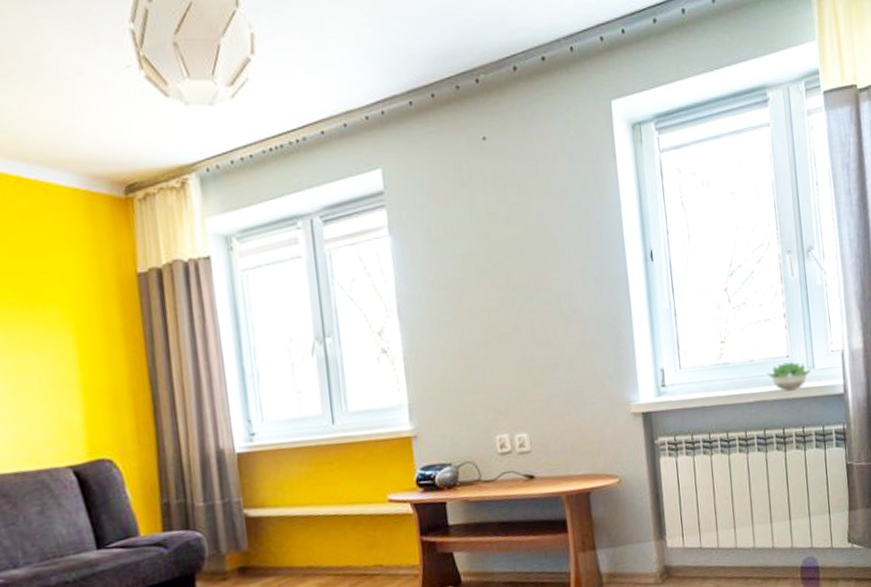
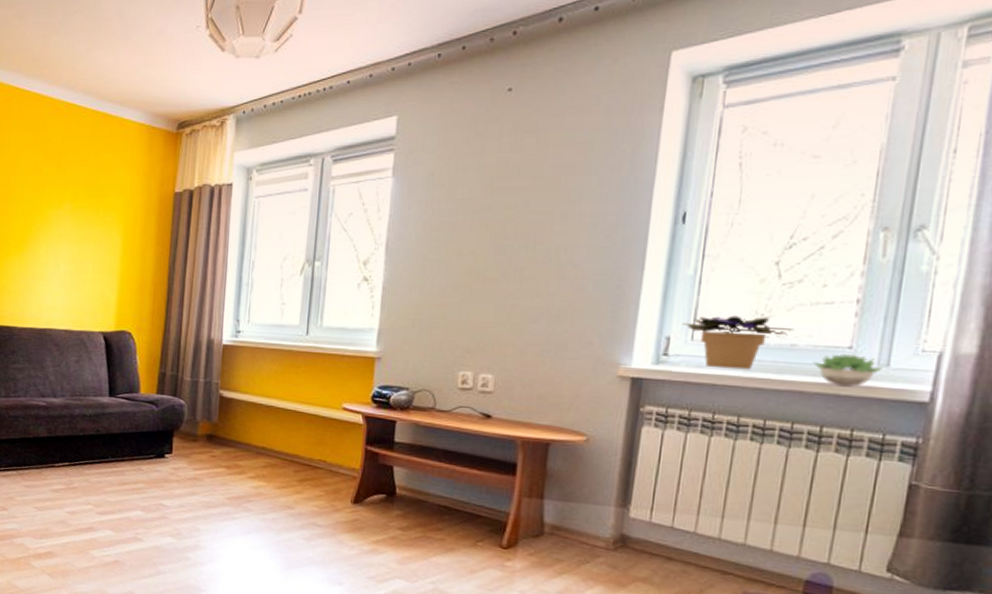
potted flower: none [670,337,749,392] -> present [682,315,794,370]

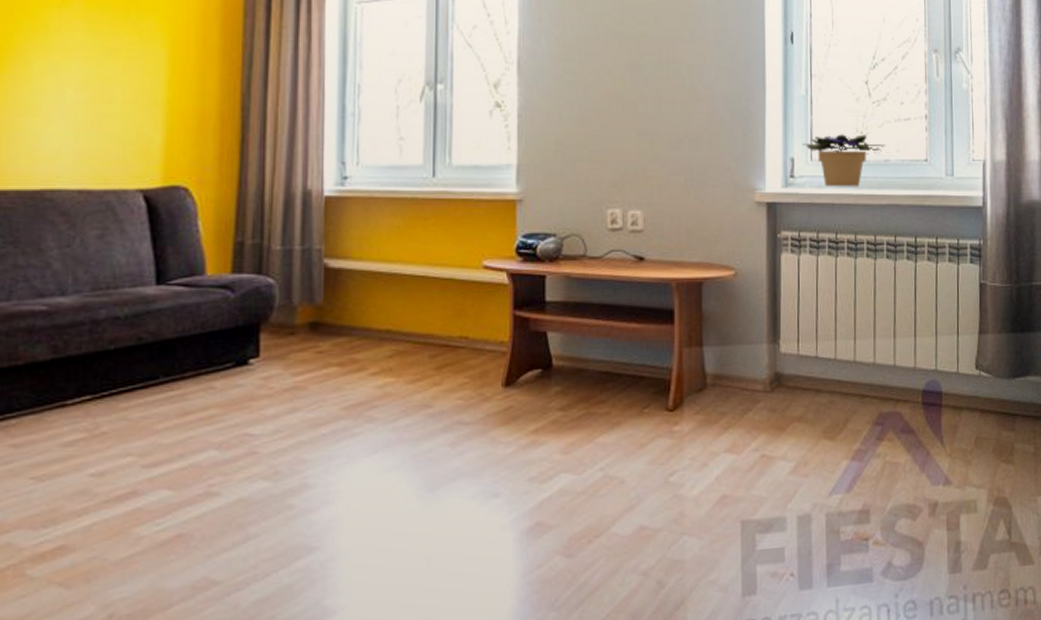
succulent plant: present [812,354,883,387] -> none [902,167,950,197]

